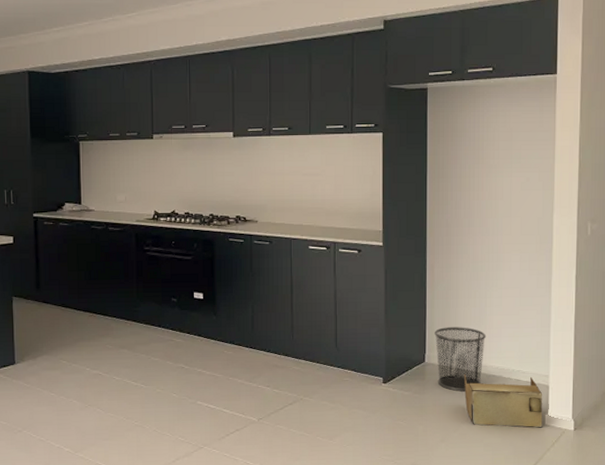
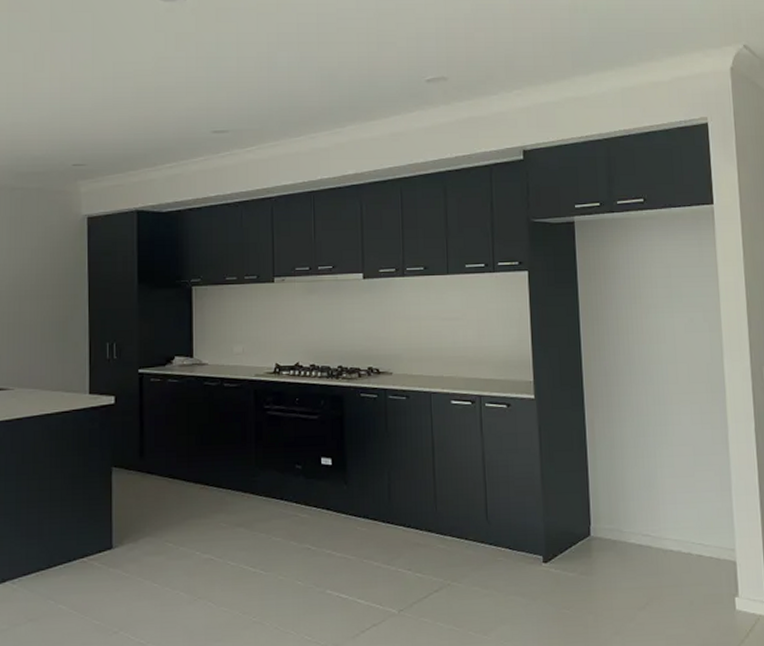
waste bin: present [434,327,487,392] -> none [599,492,659,571]
cardboard box: present [463,374,543,427] -> none [636,549,733,614]

